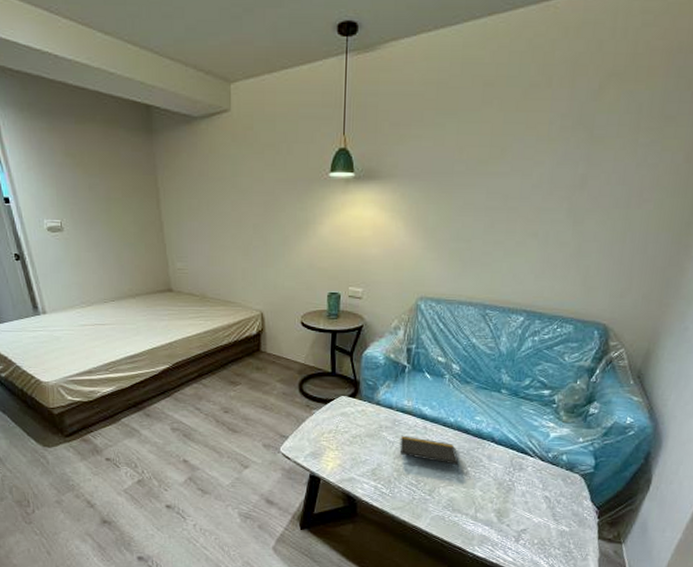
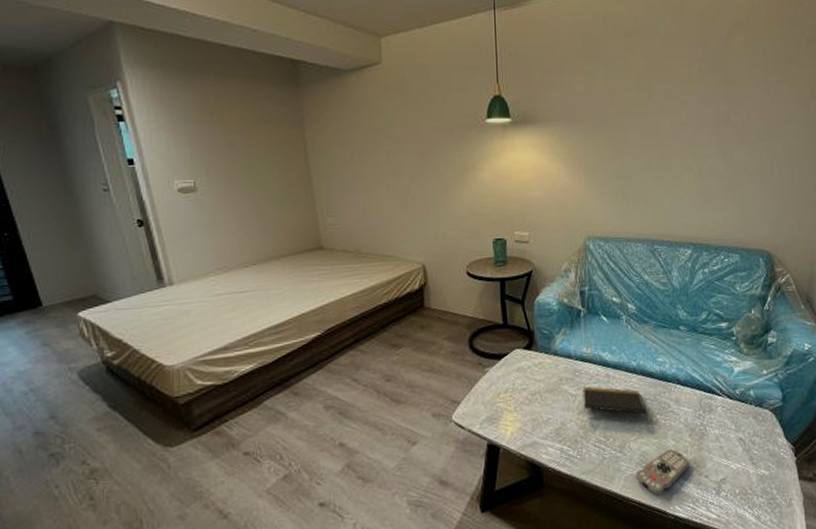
remote control: none [441,498,493,536] -> present [635,449,689,496]

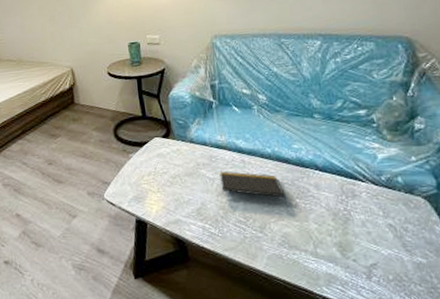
remote control: present [635,449,689,496] -> none [278,232,335,276]

